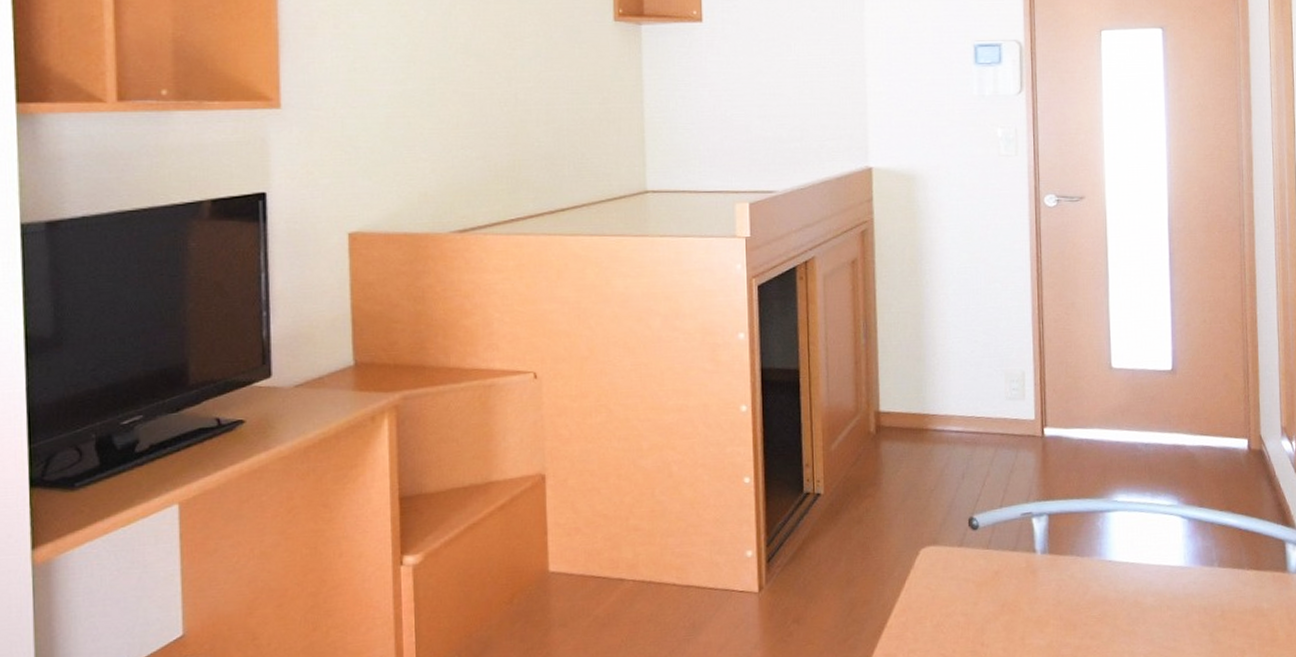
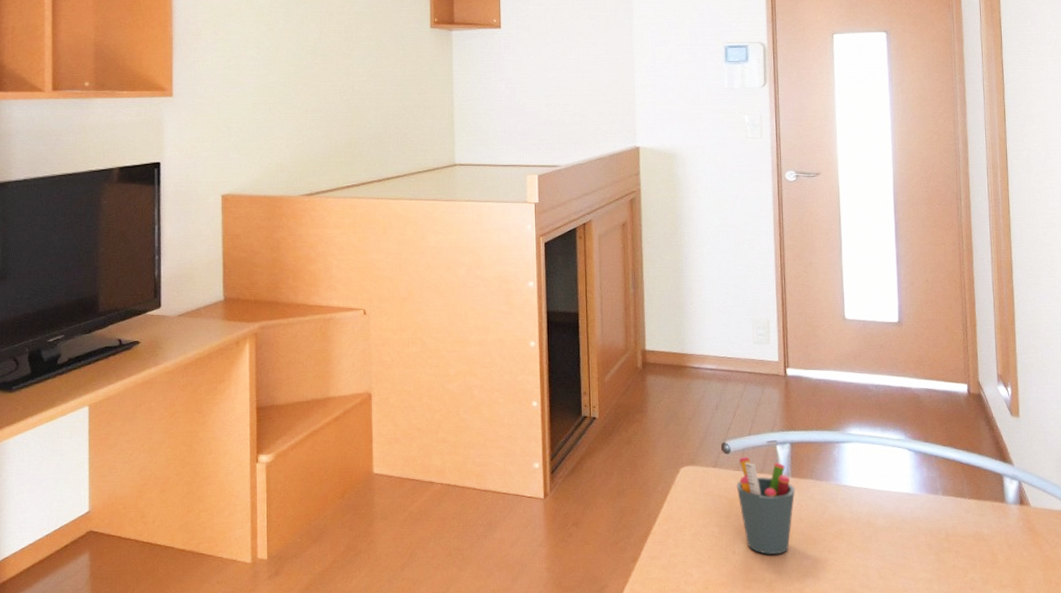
pen holder: none [985,532,1053,645] -> present [736,456,796,554]

